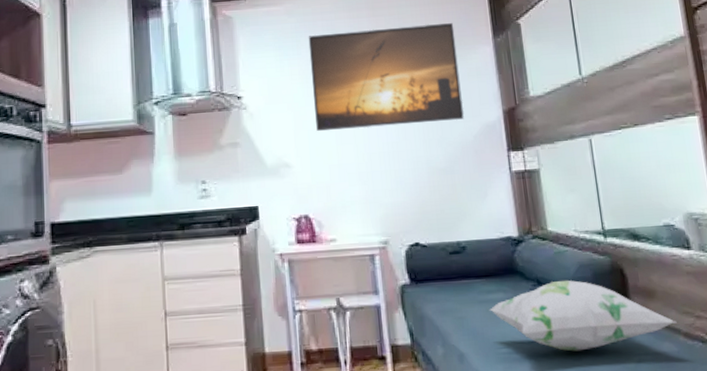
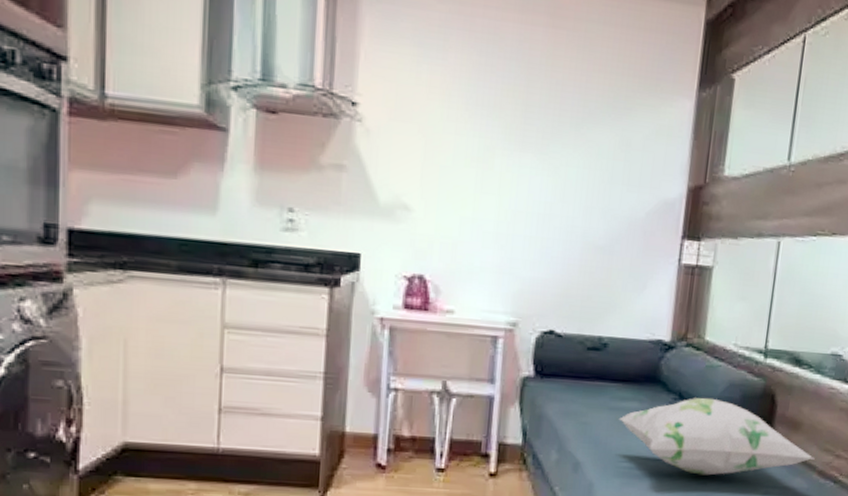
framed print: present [308,23,464,132] -> none [452,36,653,190]

